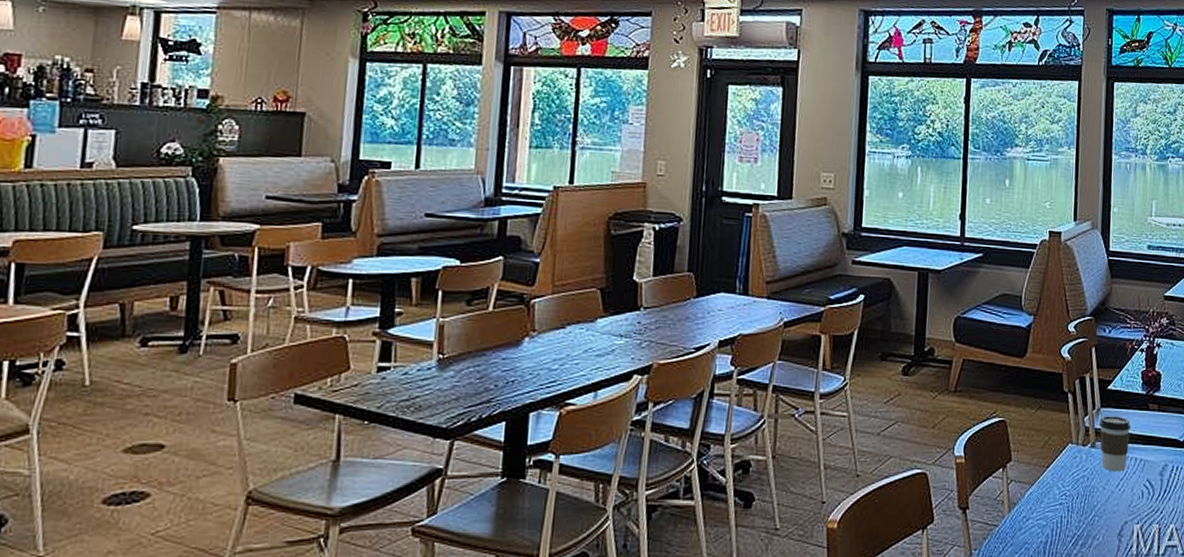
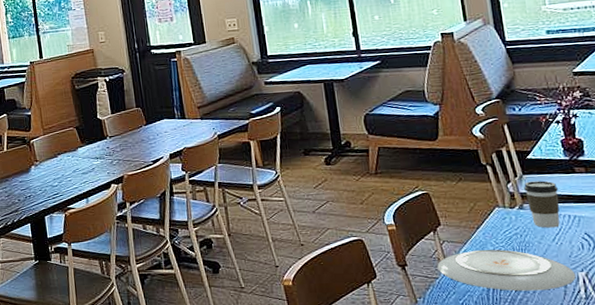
plate: none [999,493,1131,545] -> present [437,249,576,291]

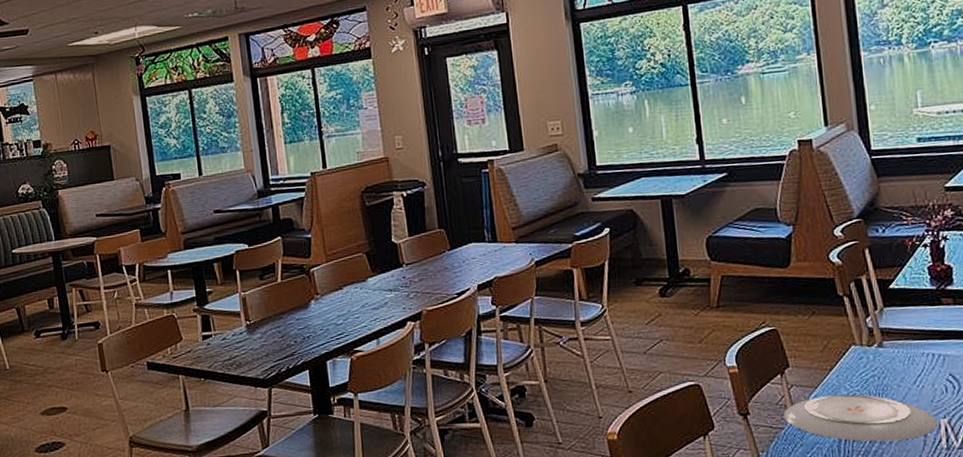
coffee cup: present [524,180,560,228] -> none [884,314,923,369]

